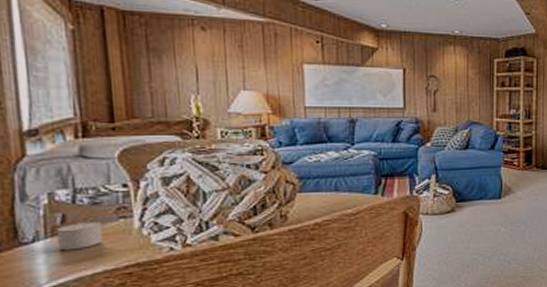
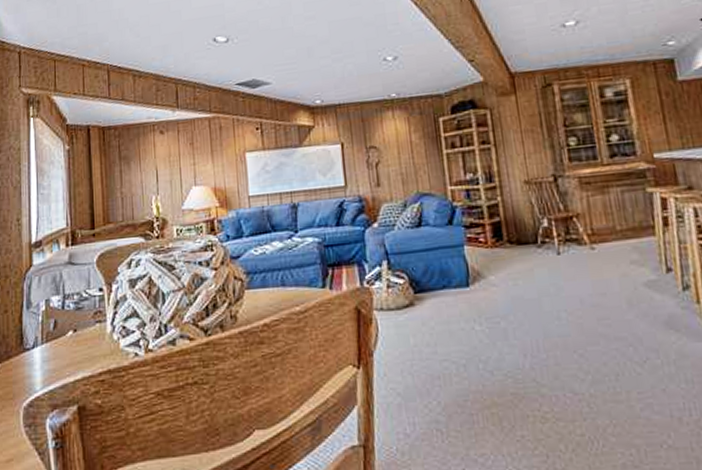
candle: present [48,220,108,251] -> none [44,326,87,357]

